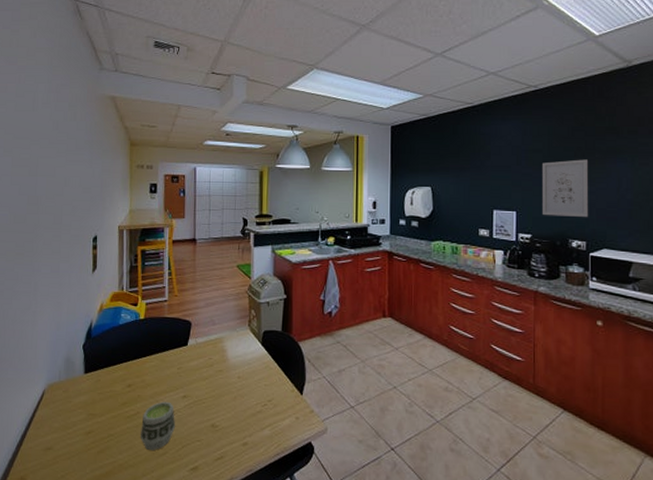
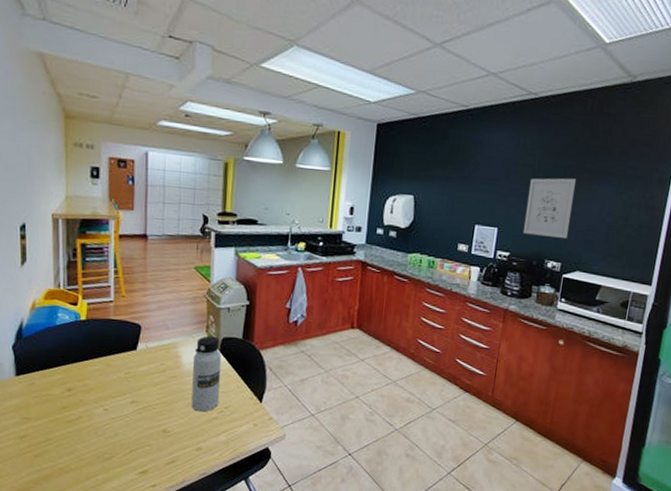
cup: present [139,401,176,450] -> none [82,406,123,454]
water bottle: none [237,329,263,406] -> present [191,336,221,412]

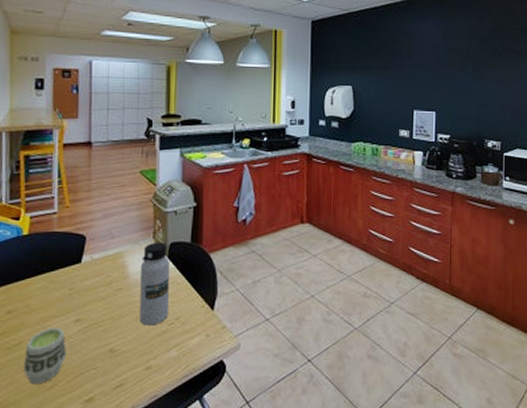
cup: none [82,406,123,454] -> present [22,327,67,384]
wall art: present [523,178,577,238] -> none [461,60,505,117]

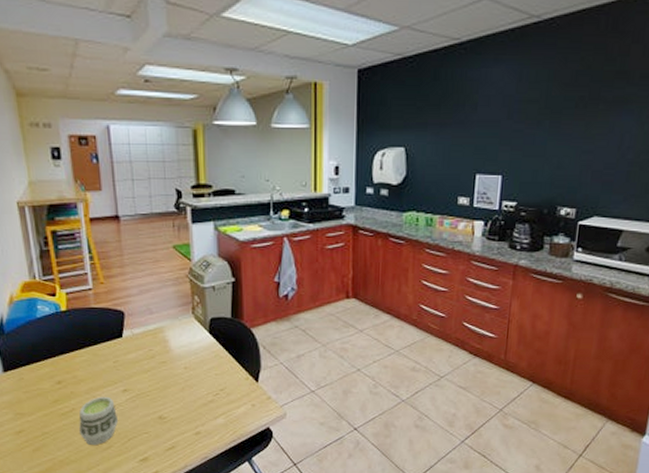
water bottle: present [139,242,170,326] -> none [181,317,214,396]

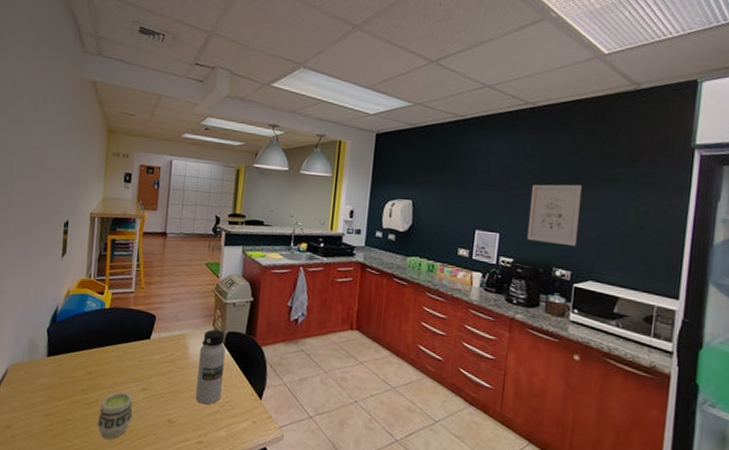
water bottle: none [181,317,214,396] -> present [195,329,226,405]
wall art: none [531,111,591,181] -> present [527,184,583,246]

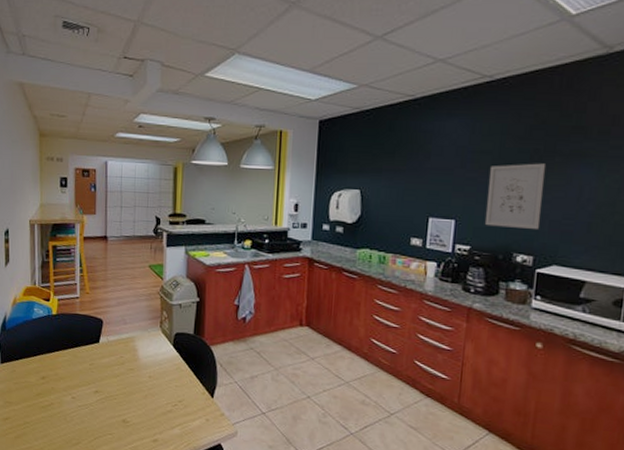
cup: present [96,391,133,439] -> none [54,394,88,440]
water bottle: present [195,329,226,405] -> none [148,331,174,405]

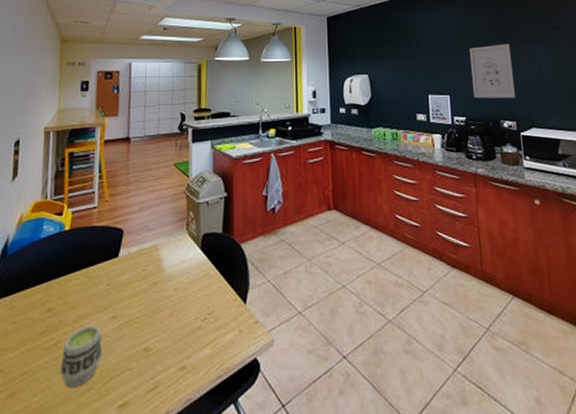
cup: none [54,394,88,440] -> present [59,325,103,387]

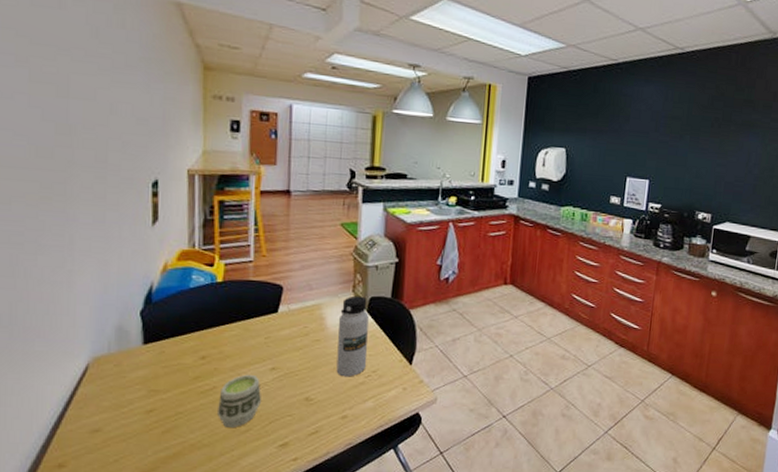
water bottle: none [173,233,203,322] -> present [336,295,369,377]
wall art: present [470,44,515,99] -> none [674,130,724,190]

